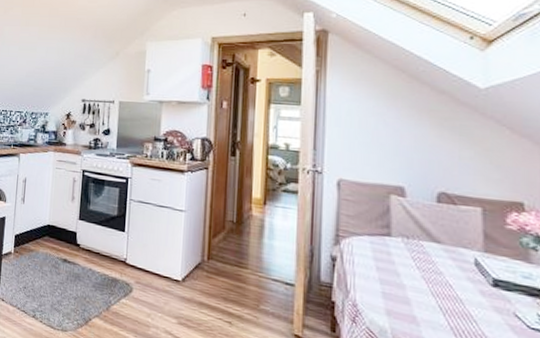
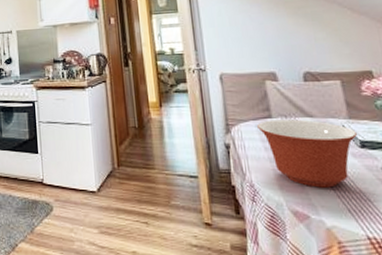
mixing bowl: none [372,238,491,324] -> present [257,119,357,188]

